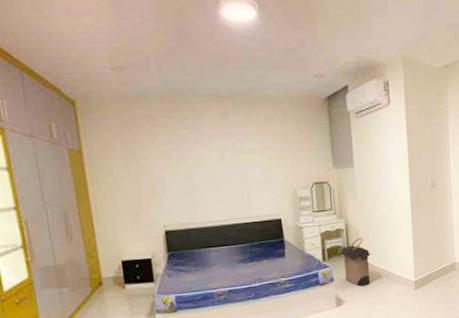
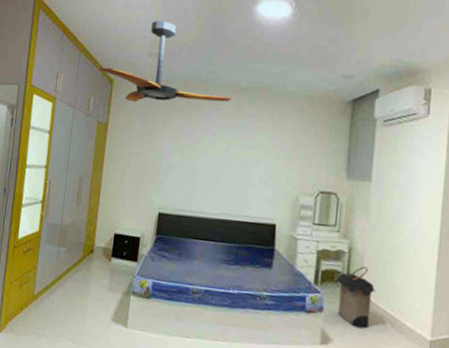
ceiling fan: none [52,28,214,123] -> present [99,20,231,102]

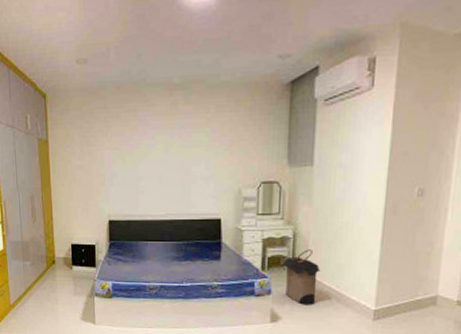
ceiling fan: present [99,20,231,102] -> none [29,20,165,115]

